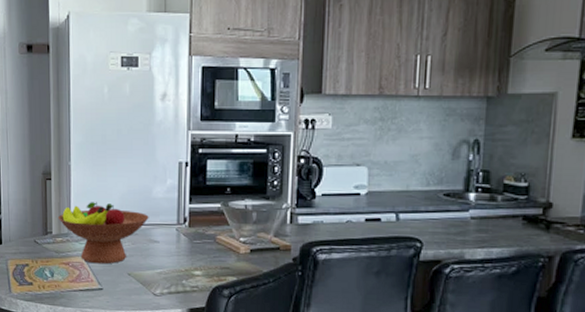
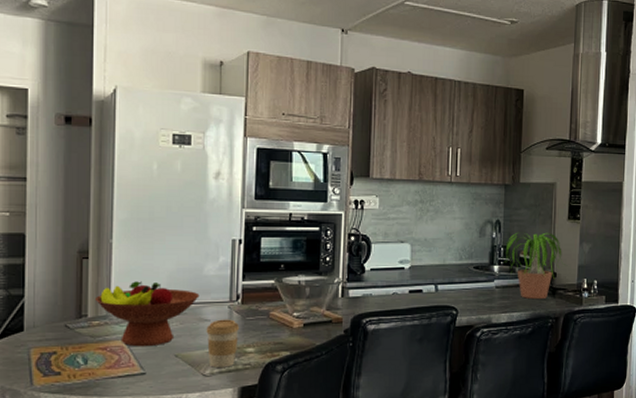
coffee cup: none [156,241,188,289] -> present [206,319,240,368]
potted plant: none [484,153,569,234] -> present [505,232,568,300]

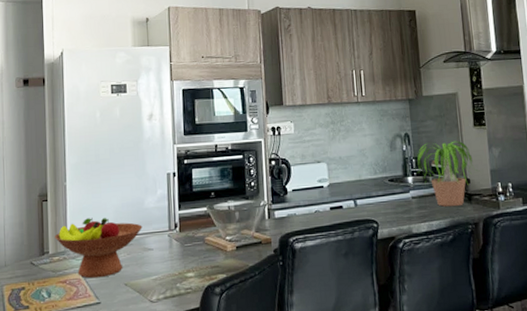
coffee cup: present [206,319,240,368] -> none [150,247,180,294]

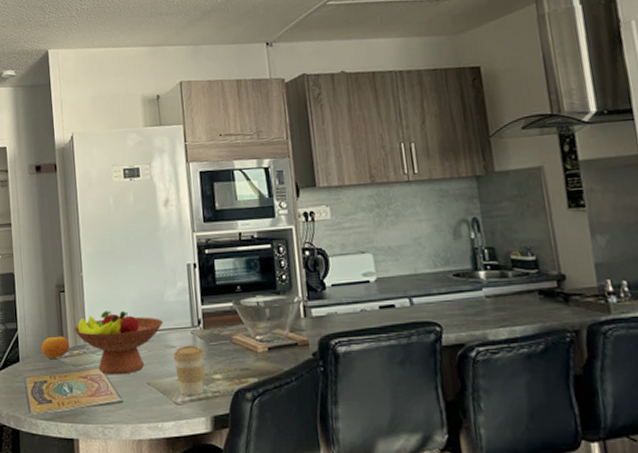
fruit: none [21,243,51,266] -> present [41,336,70,359]
coffee cup: none [150,247,180,294] -> present [173,345,205,395]
potted plant: present [417,140,480,207] -> none [490,226,580,309]

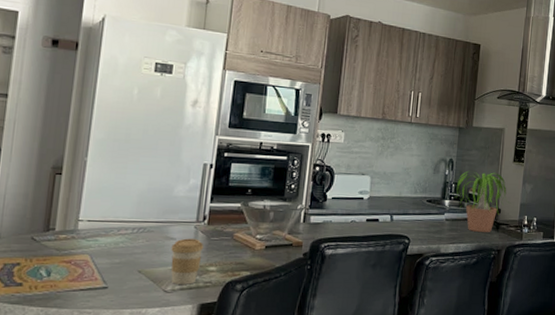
fruit: present [41,336,70,359] -> none [20,218,57,241]
fruit bowl: present [74,311,163,375] -> none [65,198,168,262]
potted plant: none [490,226,580,309] -> present [456,170,511,233]

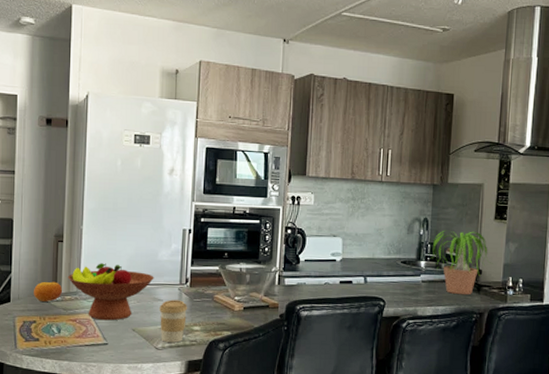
fruit: none [20,218,57,241] -> present [34,281,63,302]
fruit bowl: none [65,198,168,262] -> present [68,263,154,321]

